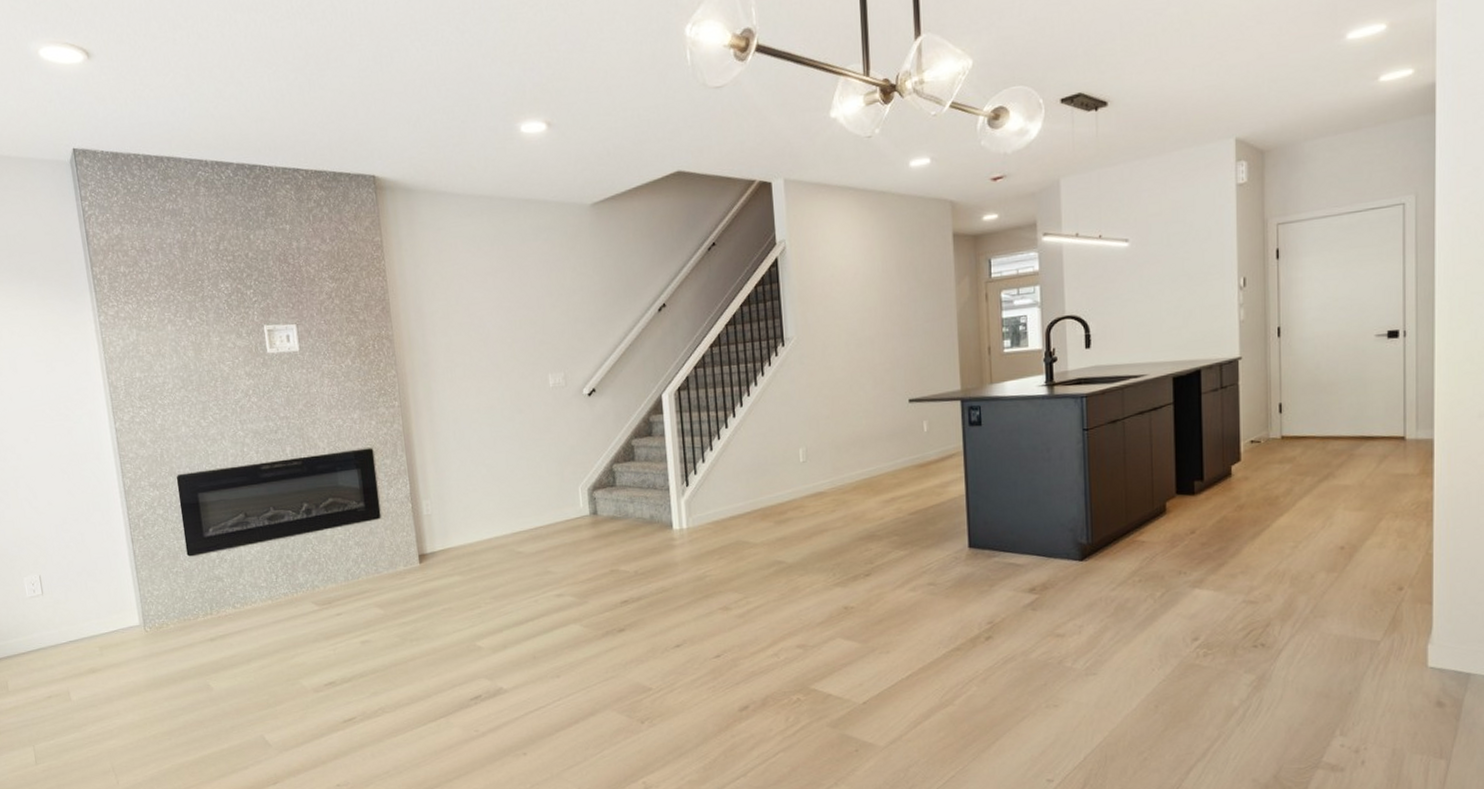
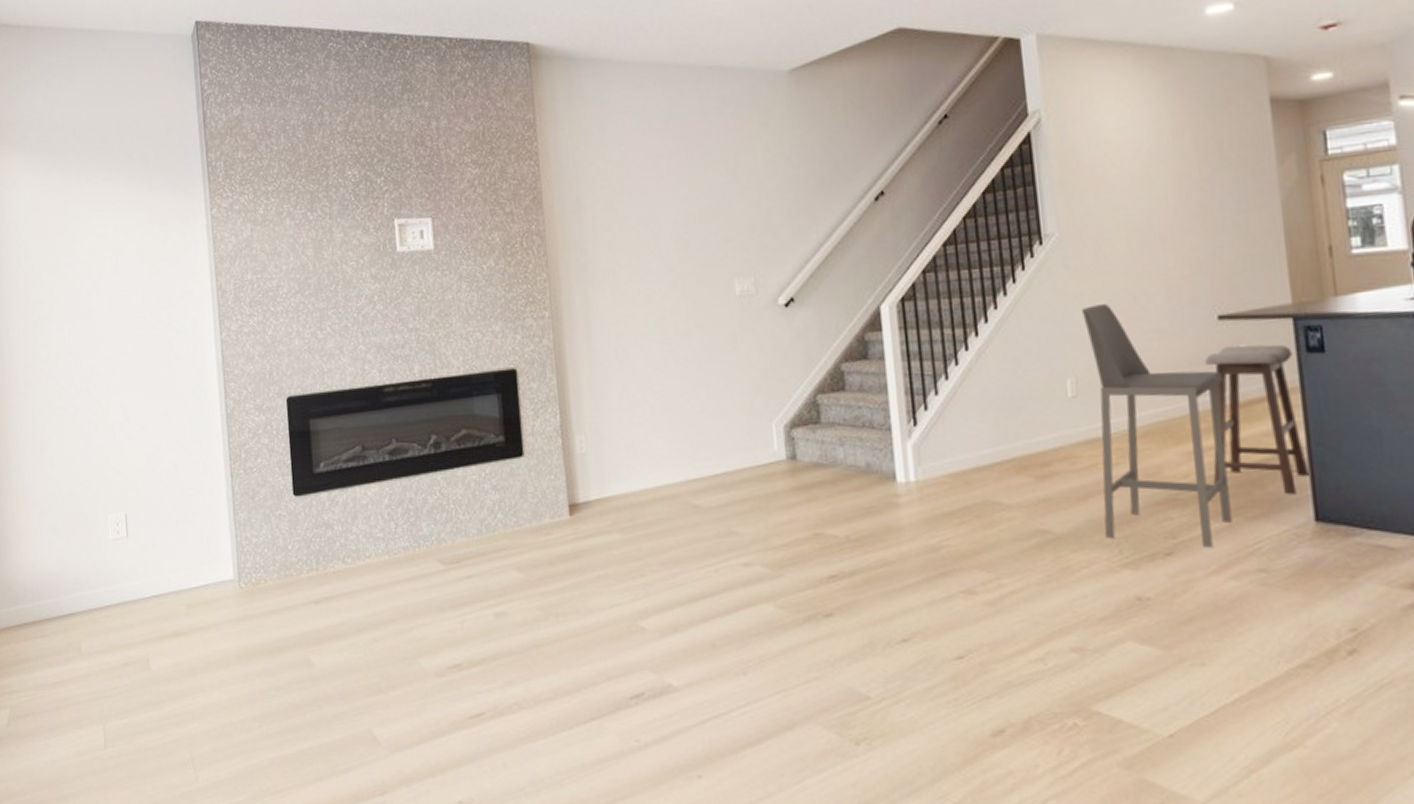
bar stool: none [812,391,912,570] -> present [1082,304,1232,549]
bar stool: none [898,420,966,529] -> present [1204,344,1309,495]

